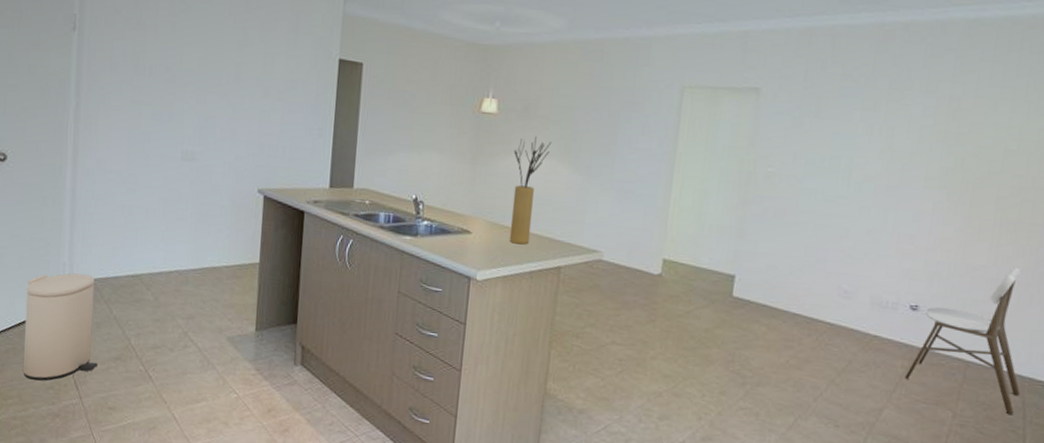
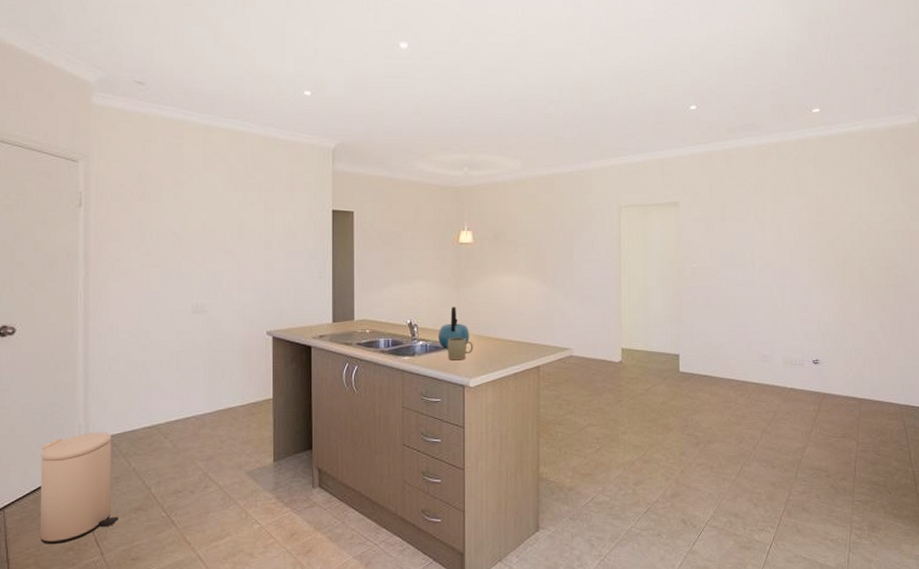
kettle: none [446,185,483,233] -> present [438,306,470,349]
mug: none [454,220,486,248] -> present [447,336,473,361]
vase: present [509,136,552,245] -> none [490,258,521,351]
dining chair: present [905,265,1022,416] -> none [818,319,901,437]

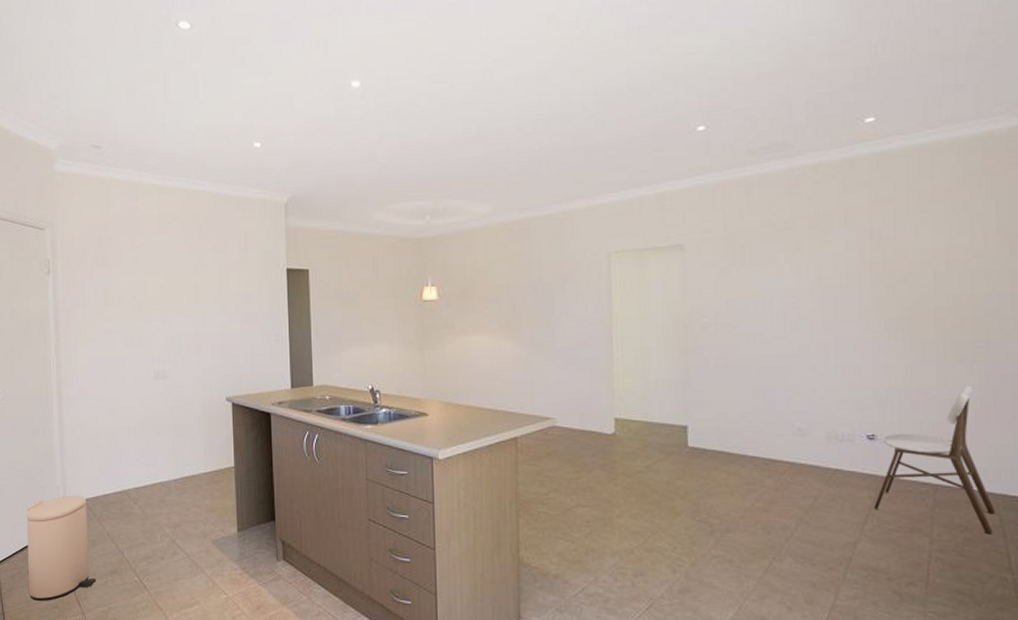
kettle: present [438,306,470,349] -> none [403,370,437,417]
mug: present [447,336,473,361] -> none [412,403,441,430]
dining chair: none [818,319,901,437] -> present [874,384,996,535]

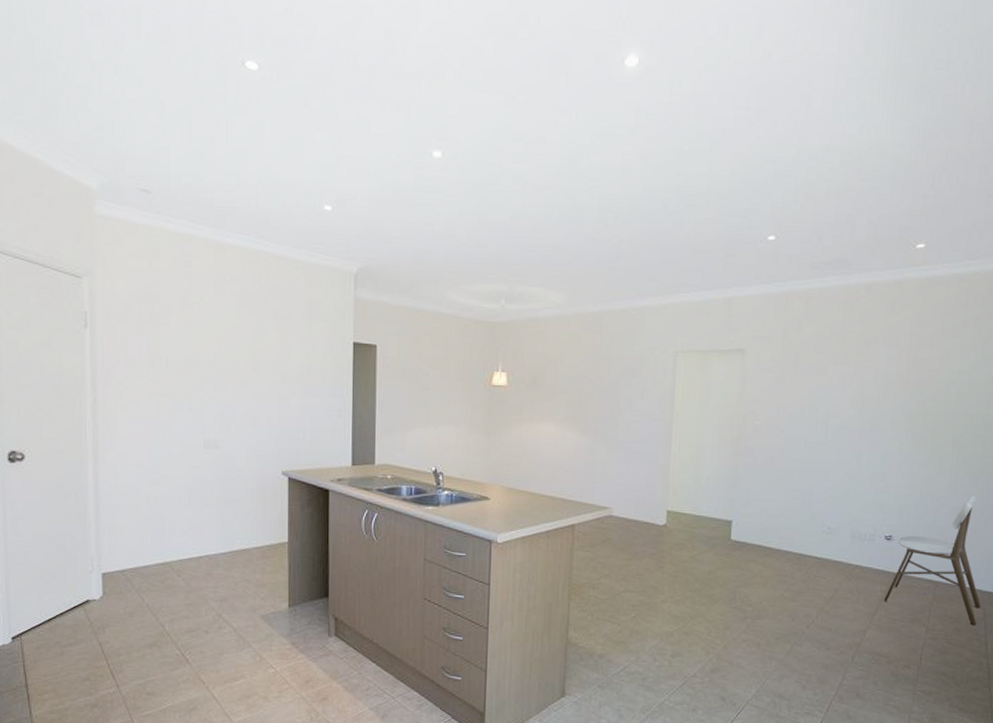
pedal bin: present [26,496,96,601] -> none [54,566,133,673]

